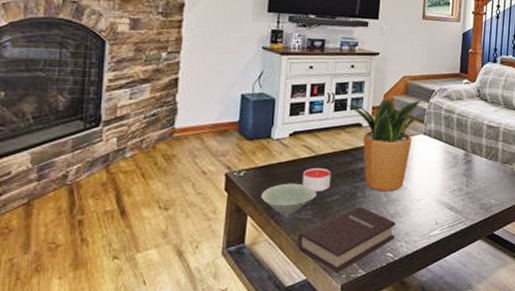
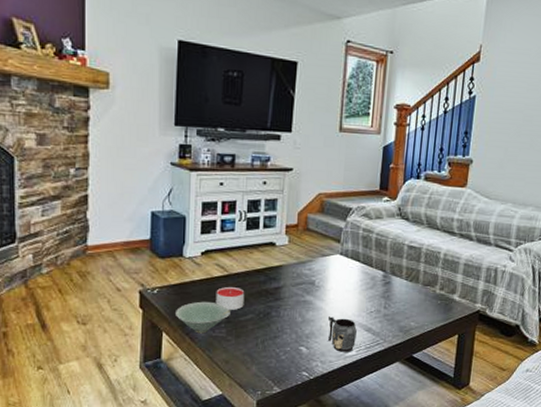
book: present [297,207,396,273] -> none [212,326,311,389]
potted plant: present [346,96,430,192] -> none [258,215,347,312]
mug: none [413,196,440,231] -> present [328,316,357,352]

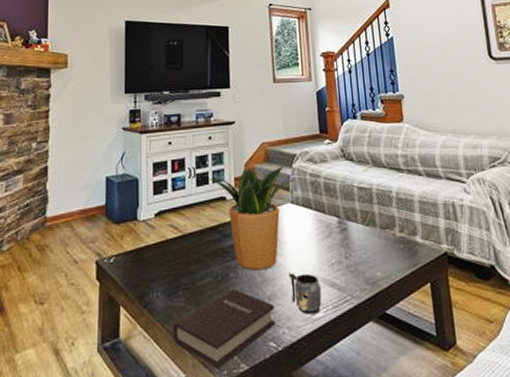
bowl: present [176,301,230,334] -> none [133,266,187,305]
book: none [212,326,311,389] -> present [172,290,275,368]
candle: present [215,286,245,311] -> none [171,248,201,276]
potted plant: none [258,215,347,312] -> present [207,165,295,271]

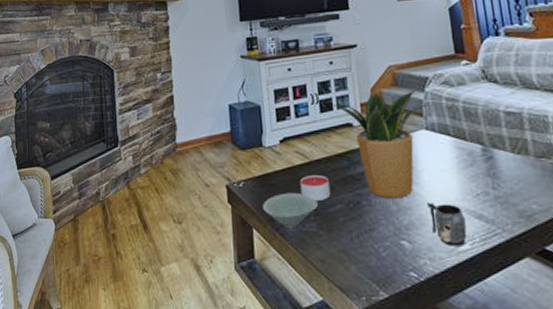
bowl: none [133,266,187,305] -> present [263,192,318,229]
candle: none [171,248,201,276] -> present [299,174,331,202]
book: present [172,290,275,368] -> none [306,217,415,294]

